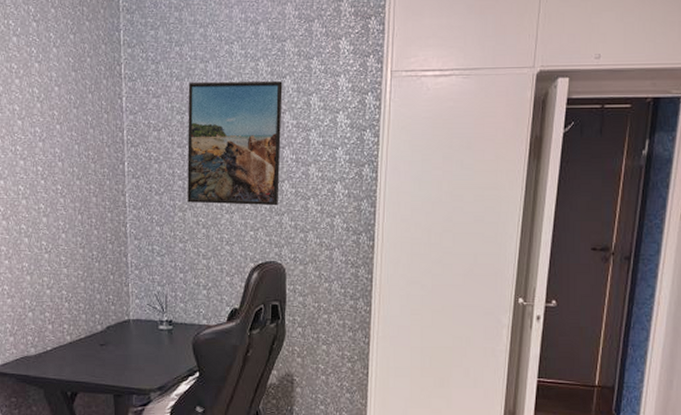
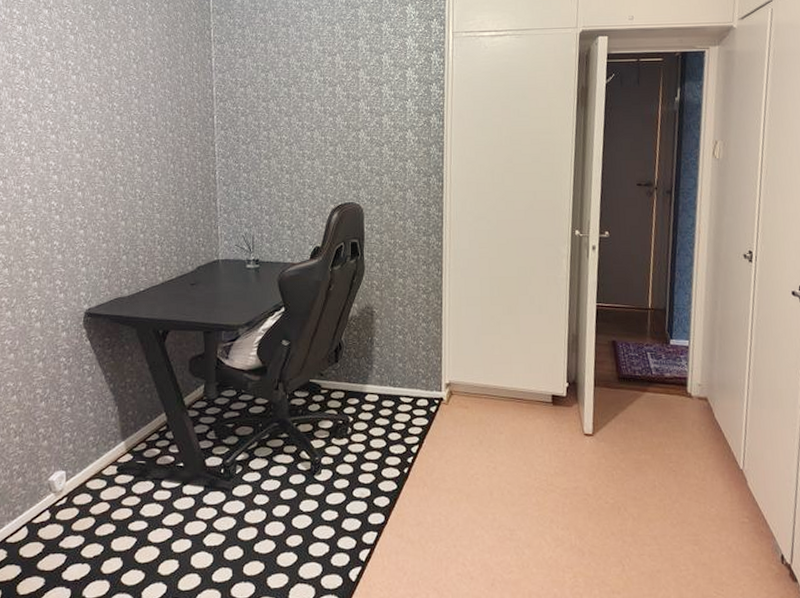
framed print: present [187,81,283,206] -> none [271,42,357,153]

